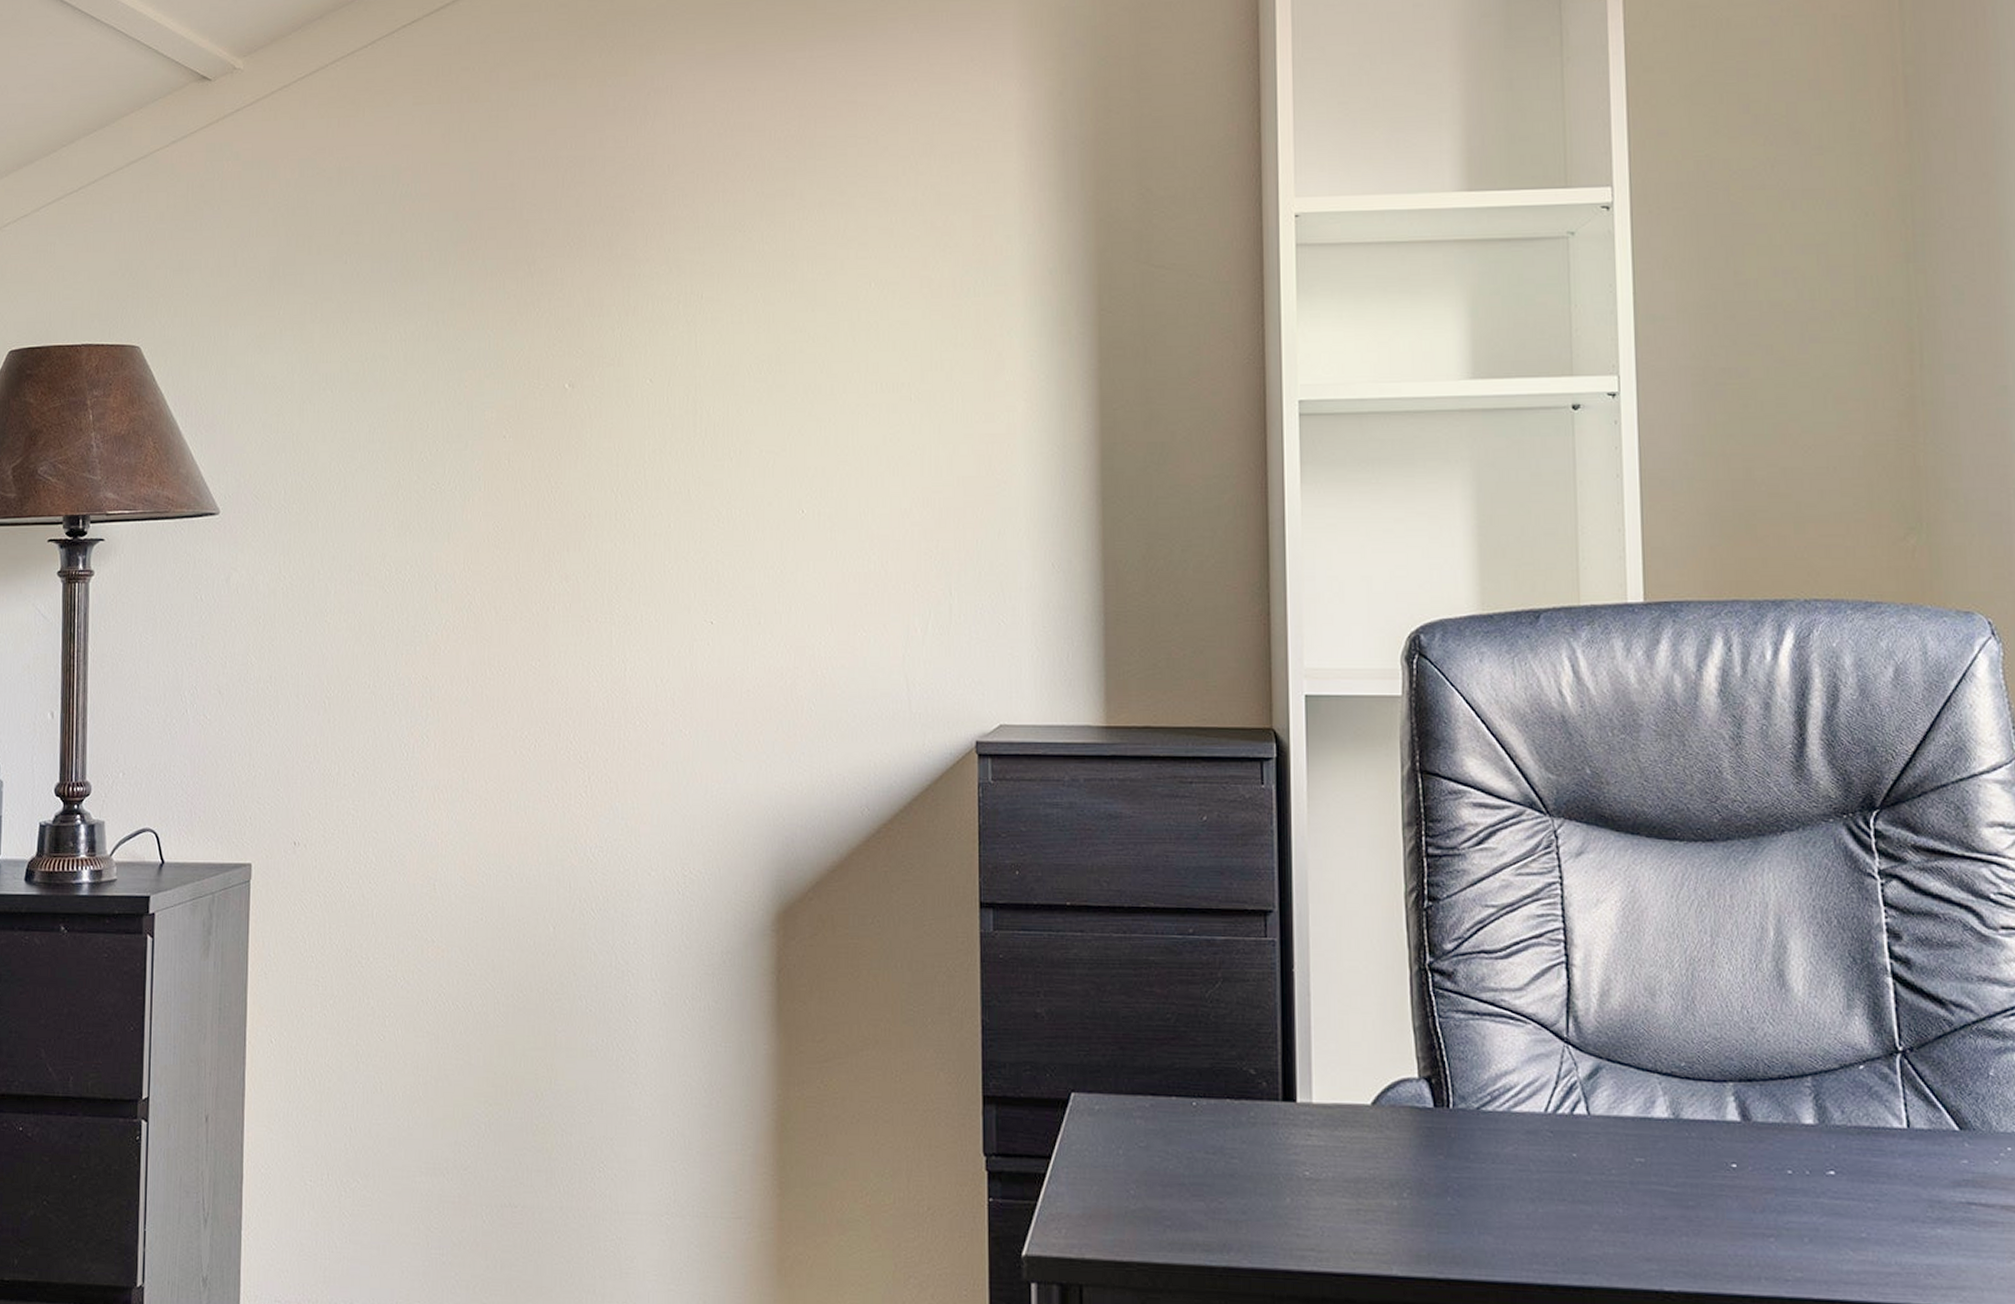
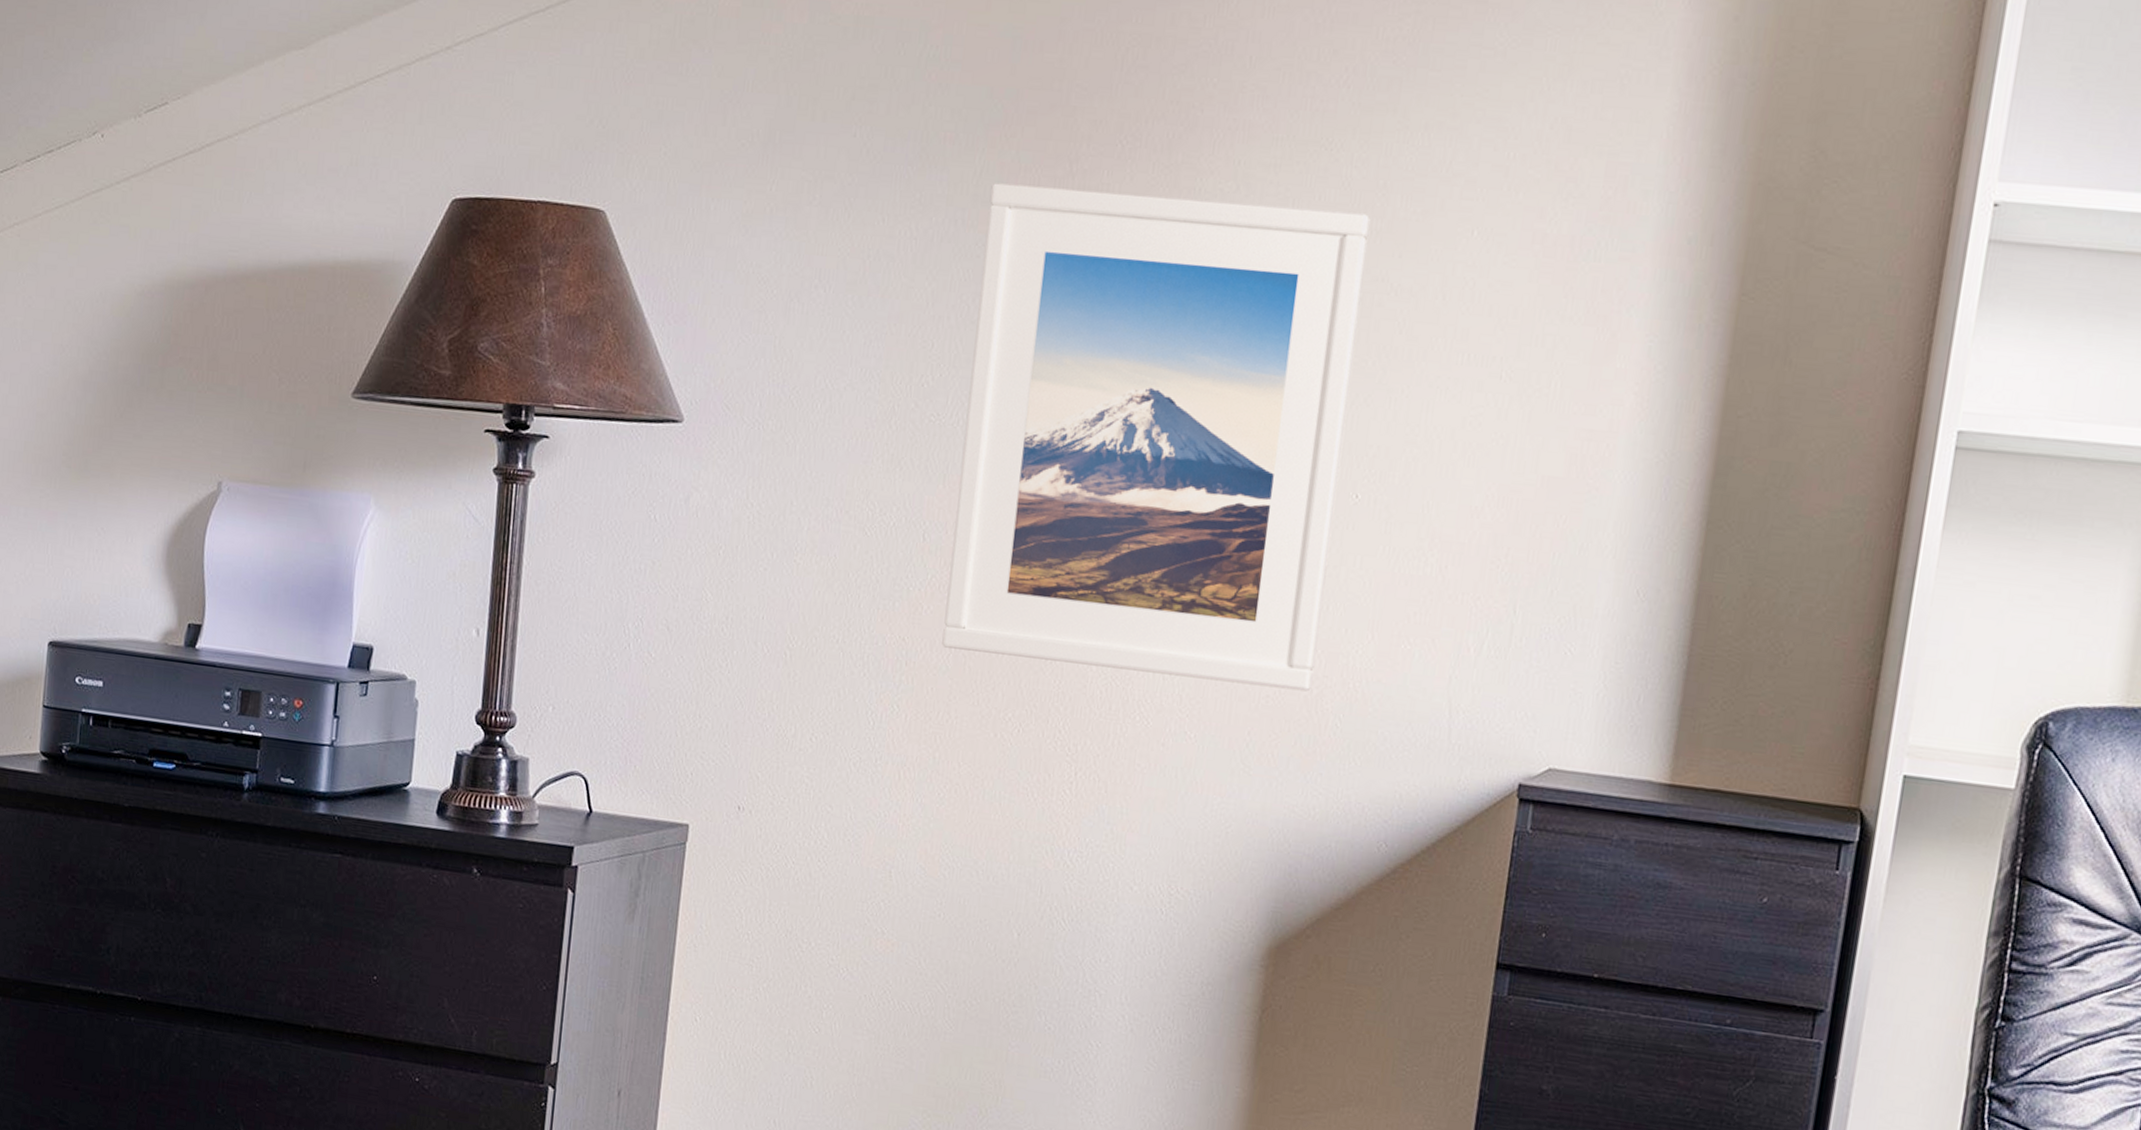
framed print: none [460,279,785,683] -> present [942,183,1371,692]

